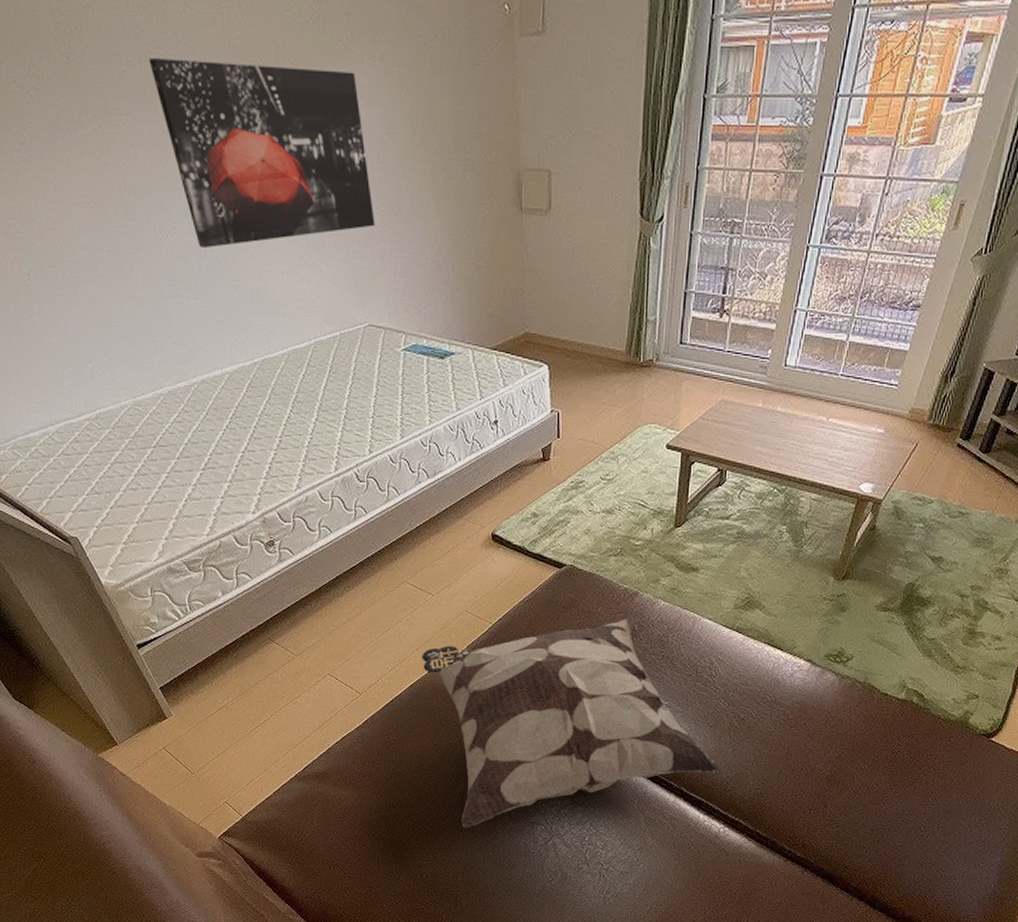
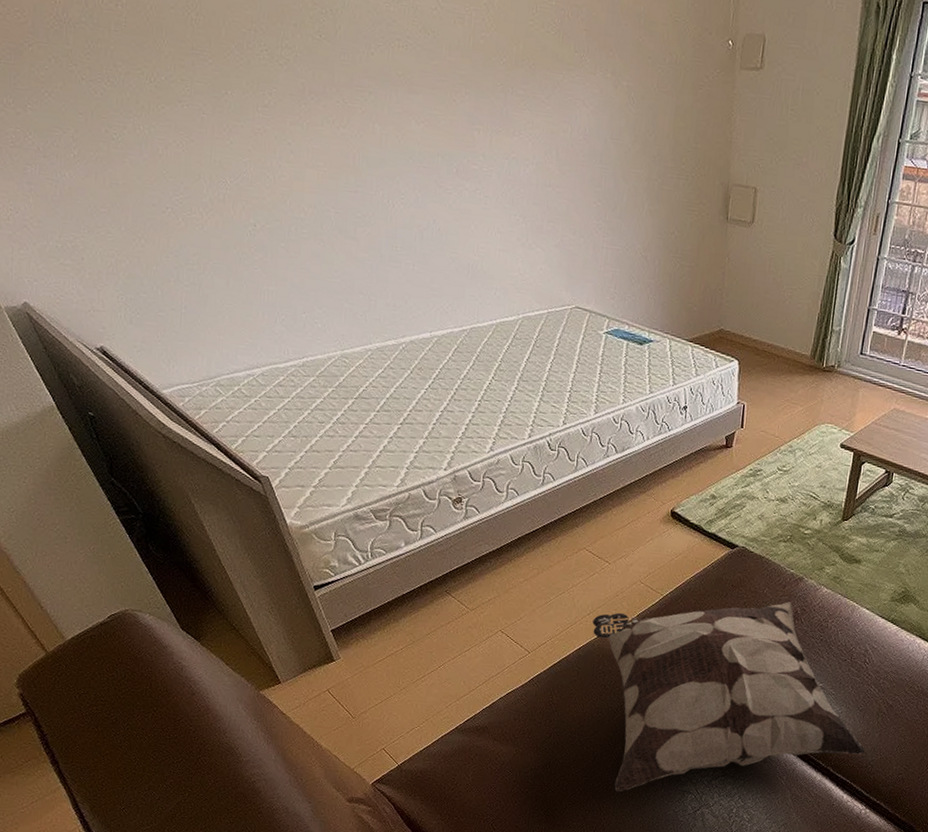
wall art: present [149,58,375,249] -> none [397,46,592,221]

